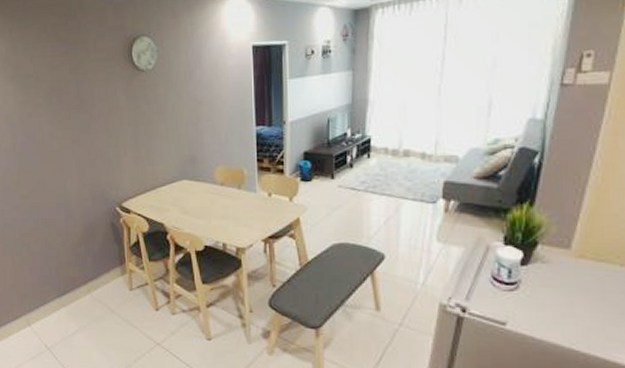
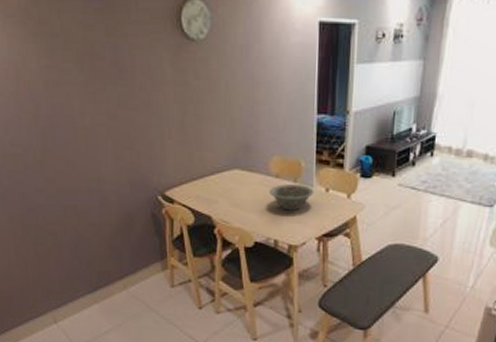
decorative bowl: none [216,191,258,215] -> present [269,184,314,211]

